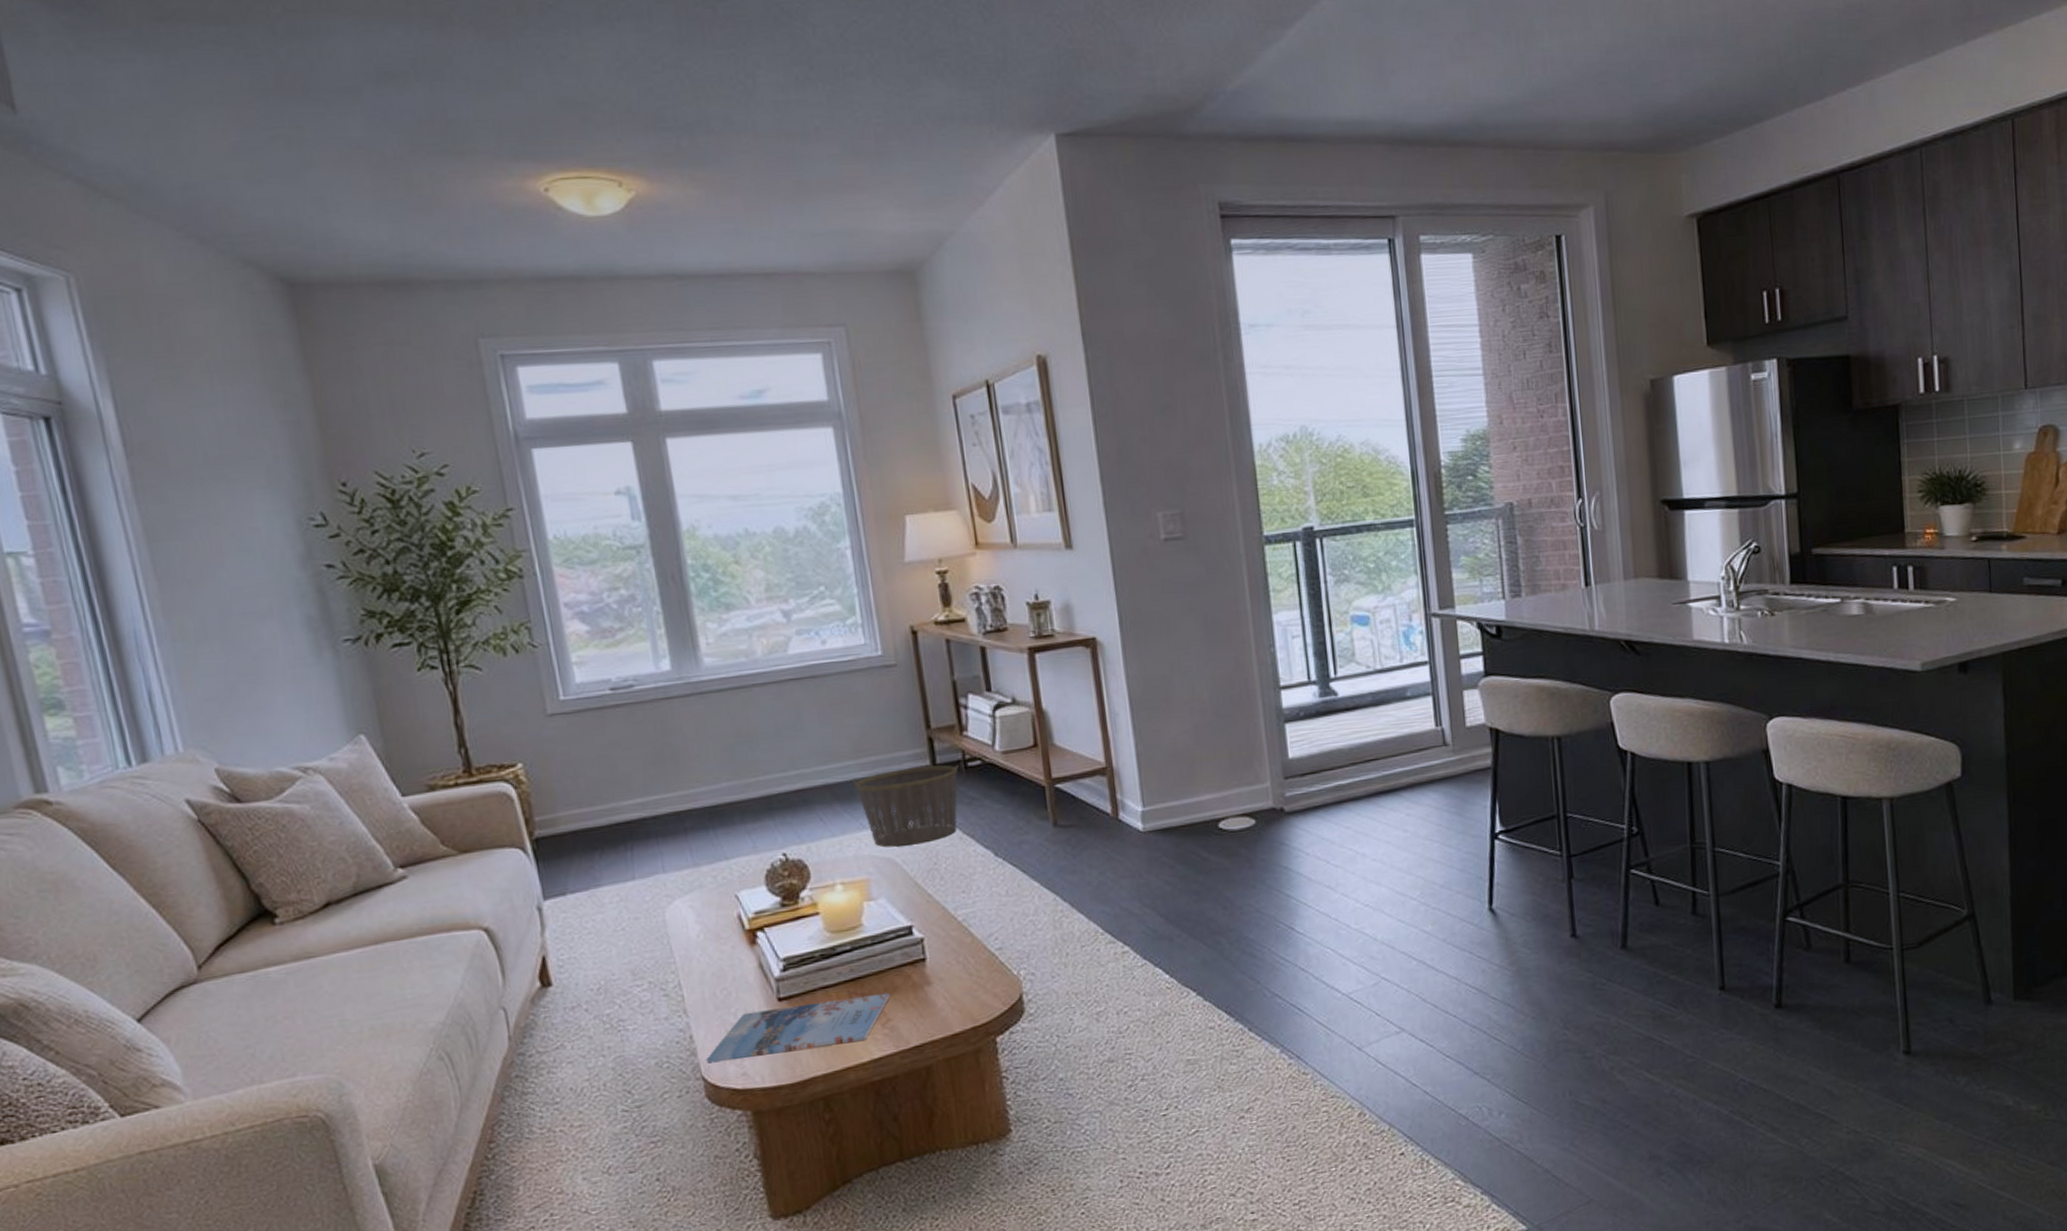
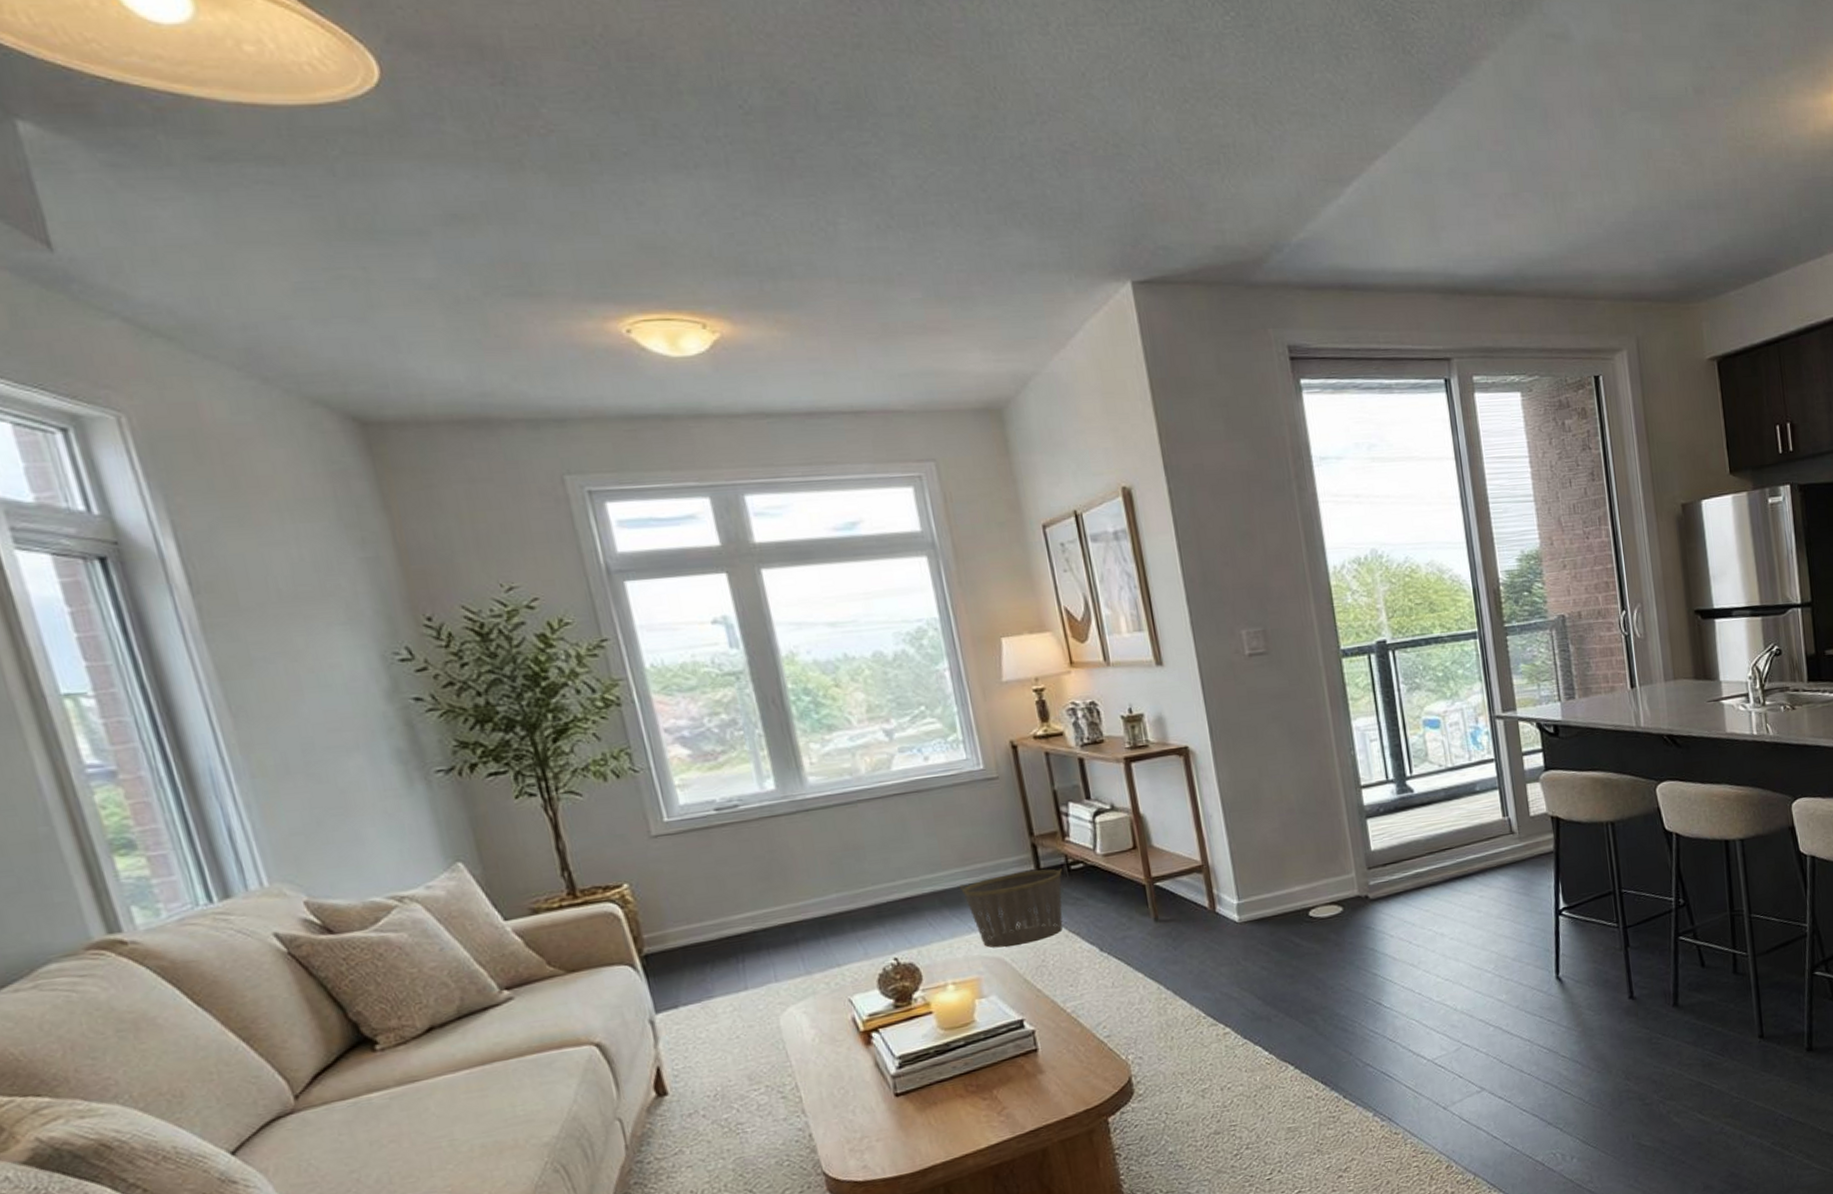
magazine: present [706,992,890,1063] -> none [826,1082,1005,1159]

